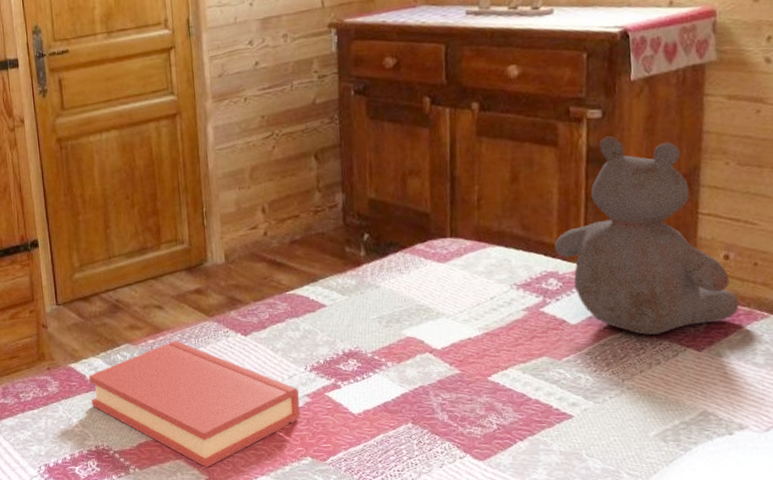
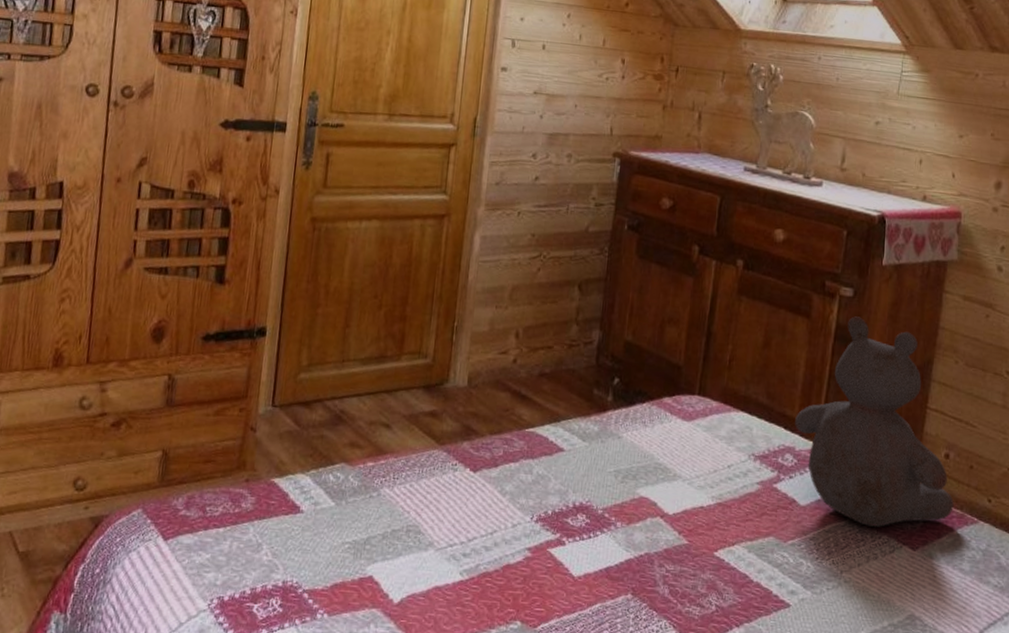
hardback book: present [89,340,300,468] -> none [288,467,521,622]

